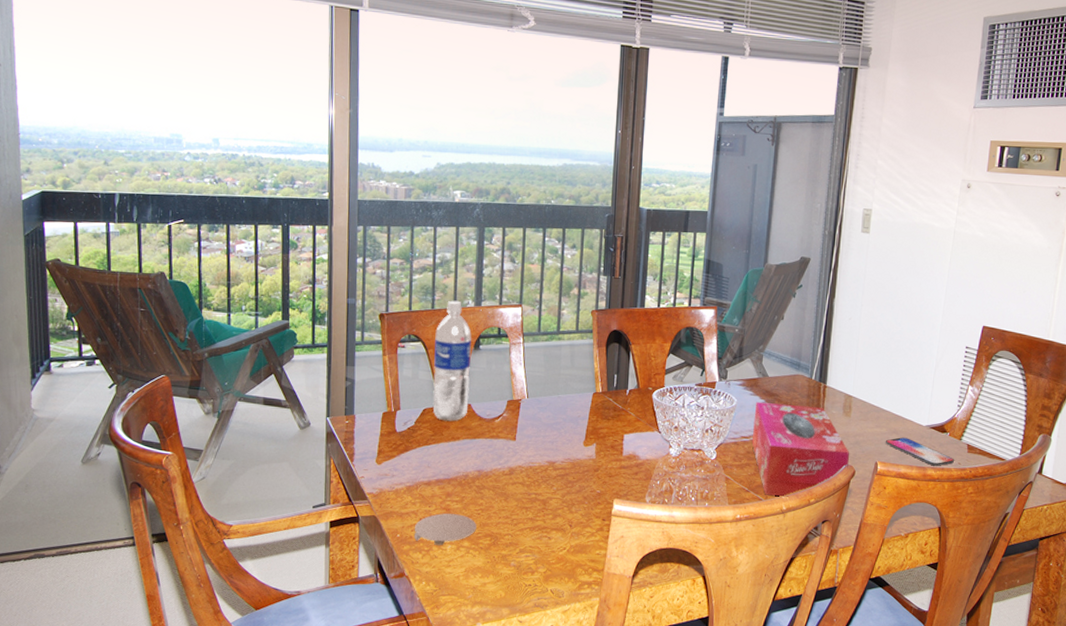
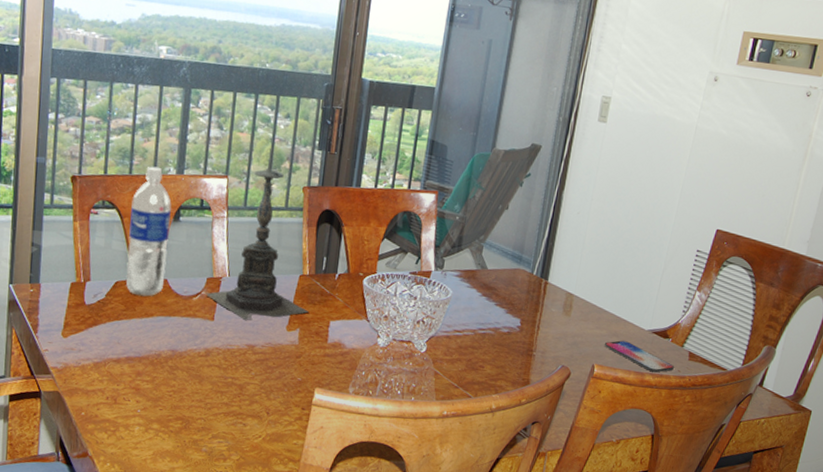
coaster: present [413,513,477,545] -> none [99,393,168,426]
candle holder: none [506,277,603,439] -> present [205,148,308,321]
tissue box: present [751,401,850,497] -> none [464,294,567,396]

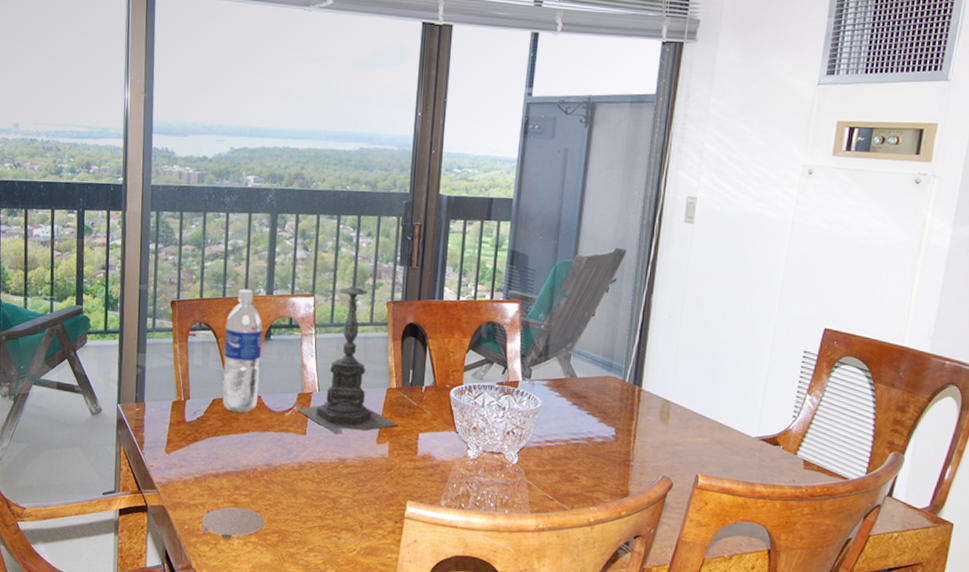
coaster: none [99,393,168,426] -> present [201,507,265,540]
smartphone: present [604,340,674,373] -> none [707,449,788,483]

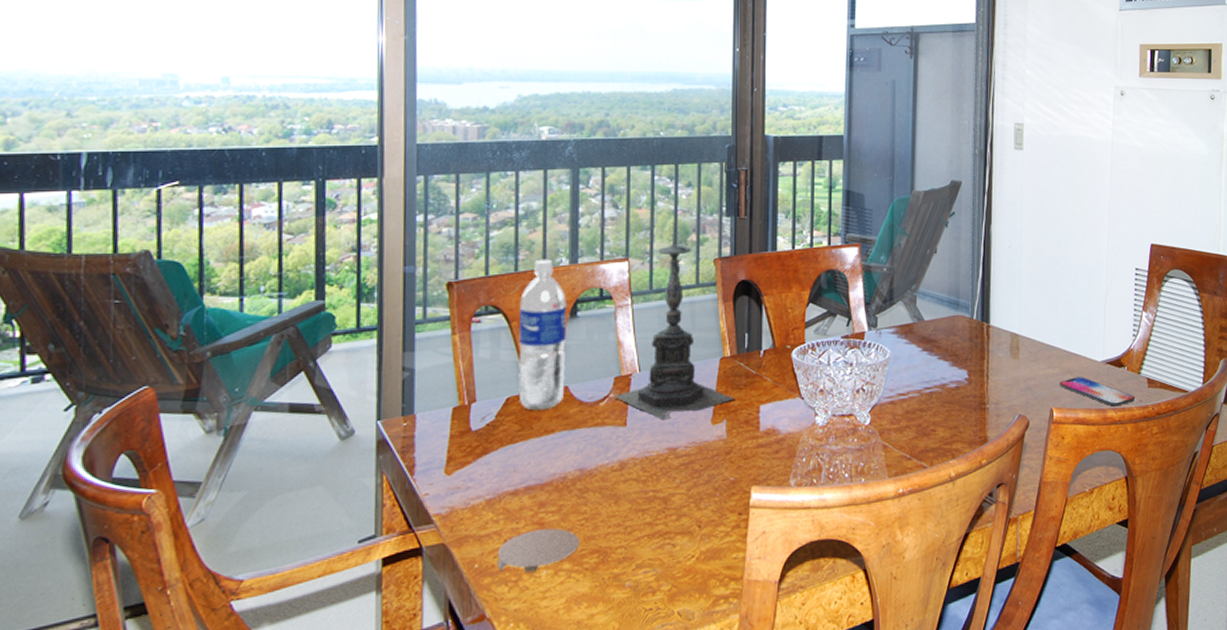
smartphone: none [707,449,788,483] -> present [1059,377,1135,407]

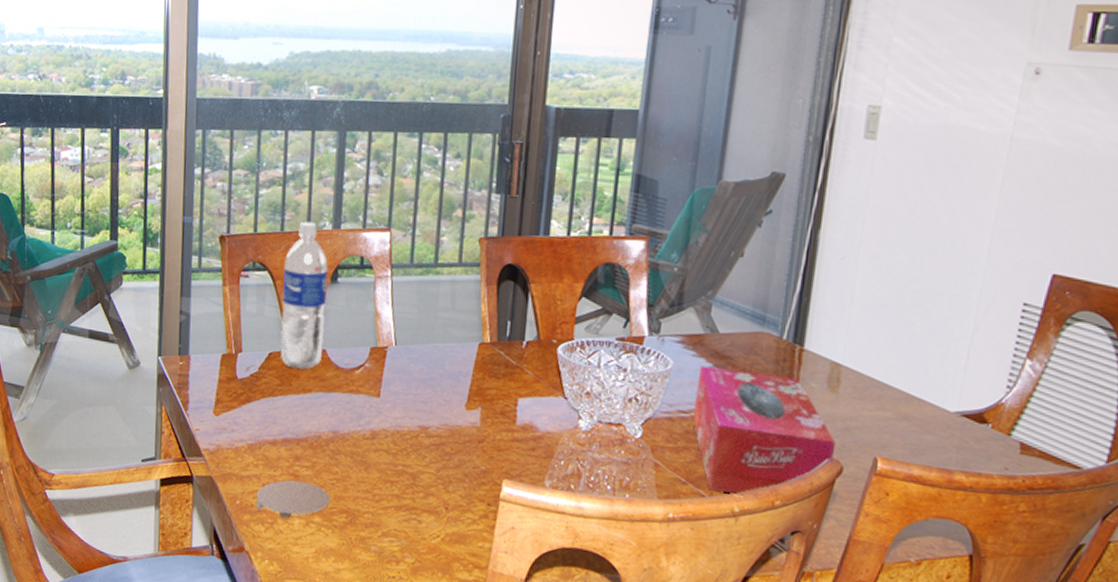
candle holder: present [614,222,734,421] -> none [369,195,491,398]
tissue box: none [910,350,1022,461] -> present [692,365,836,496]
smartphone: present [1059,377,1135,407] -> none [890,426,998,470]

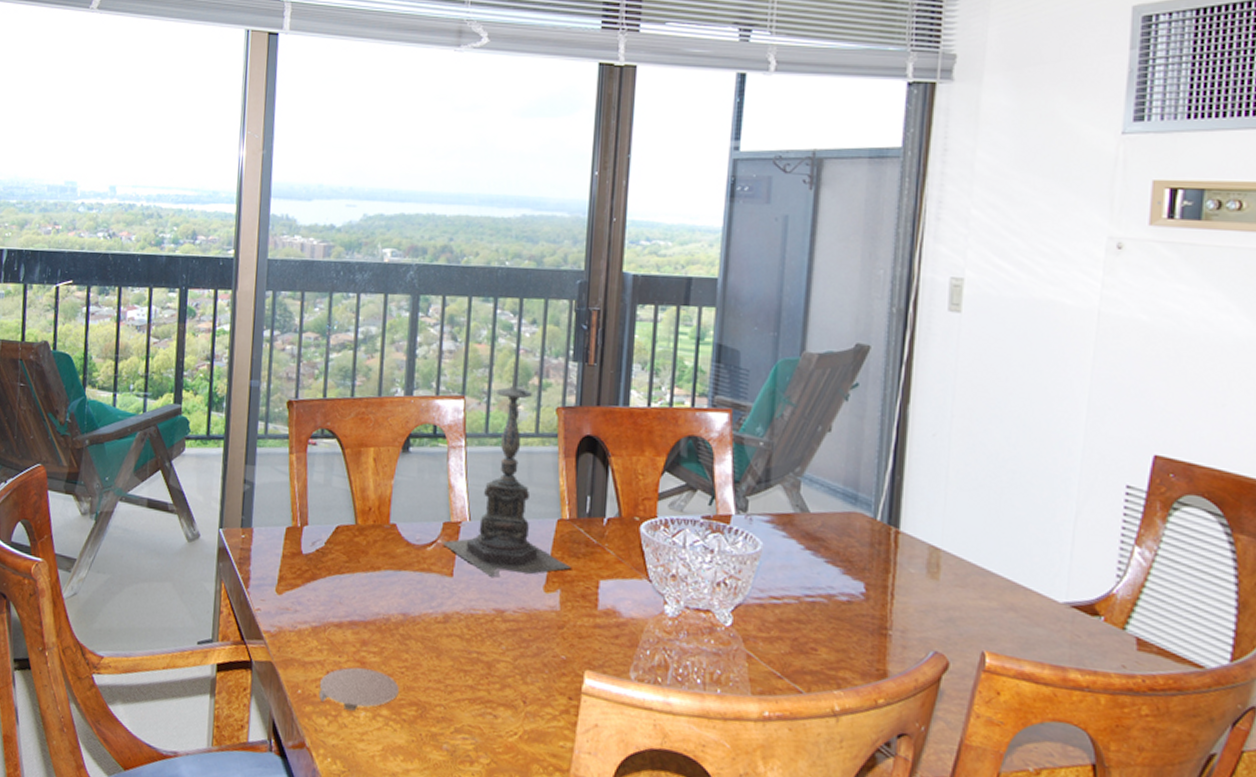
water bottle: present [280,221,328,370] -> none [348,387,400,545]
candle holder: none [369,195,491,398] -> present [441,362,571,578]
tissue box: present [692,365,836,496] -> none [785,547,940,693]

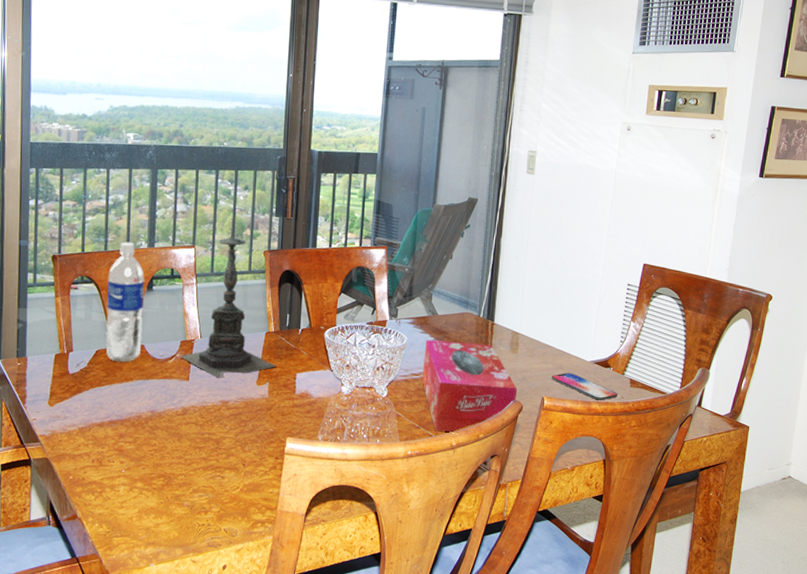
coaster: present [318,667,399,711] -> none [86,455,150,487]
water bottle: none [348,387,400,545] -> present [105,242,145,362]
tissue box: none [785,547,940,693] -> present [422,339,518,433]
smartphone: none [996,617,1114,668] -> present [551,373,618,400]

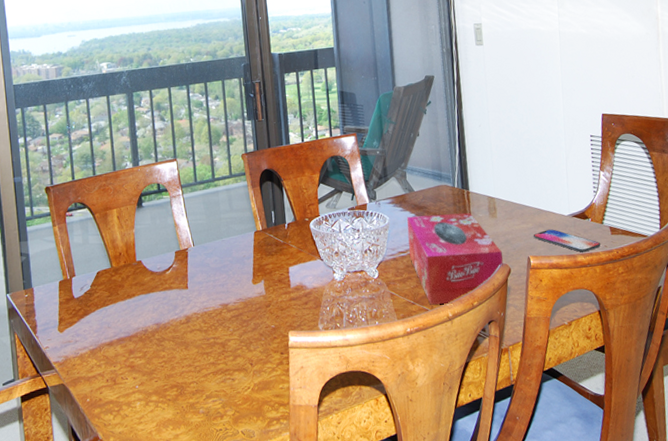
water bottle: present [105,242,145,362] -> none [99,164,139,281]
candle holder: present [180,218,276,379] -> none [176,128,268,283]

